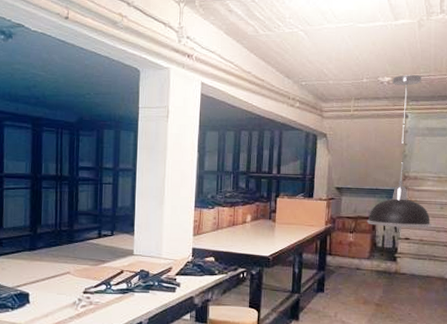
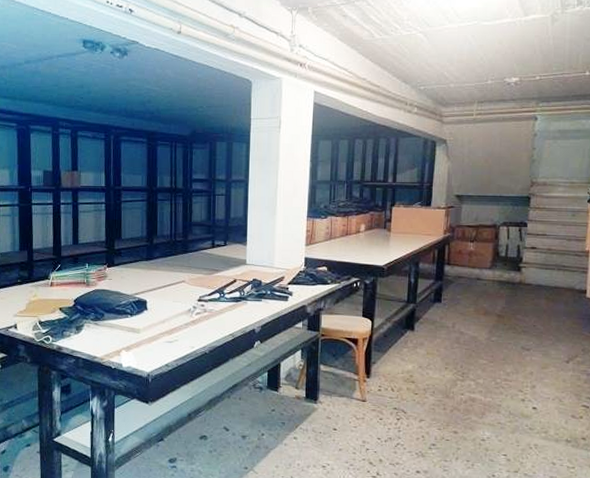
light fixture: present [366,75,431,229] -> none [489,74,561,237]

